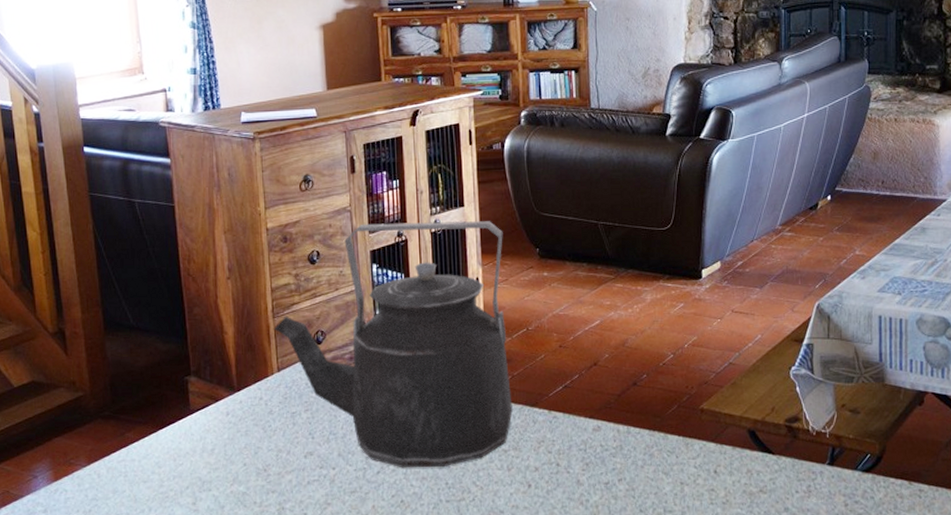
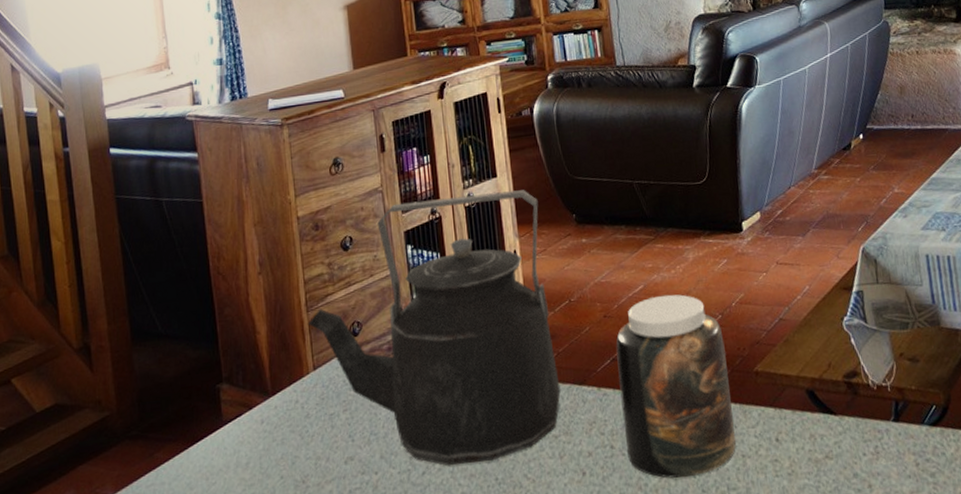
jar: none [569,331,676,498] -> present [616,294,736,478]

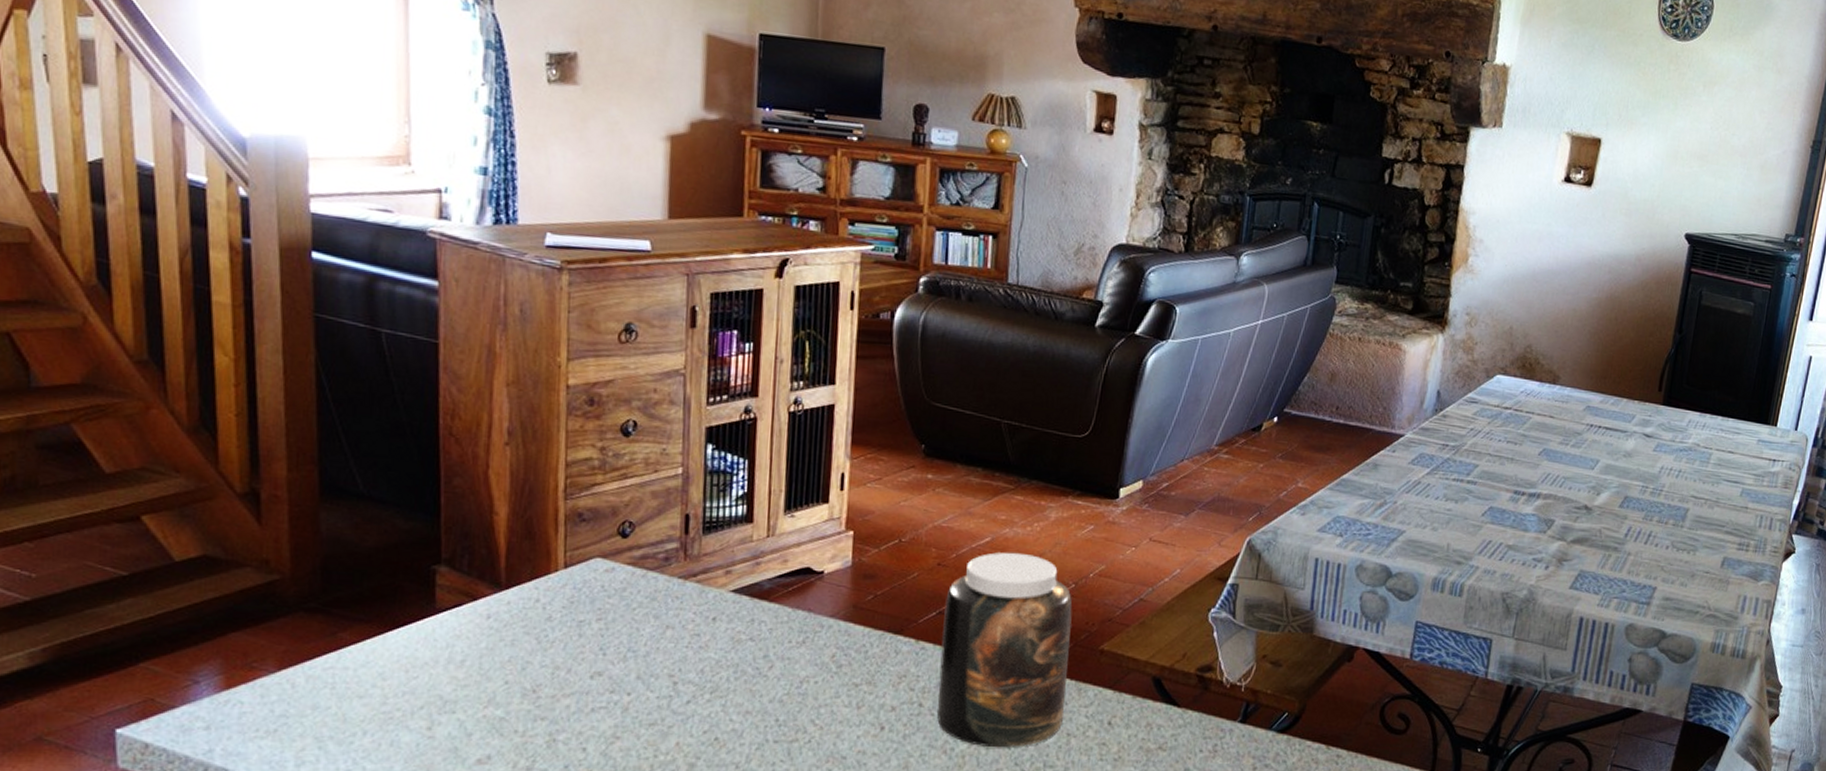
kettle: present [307,190,561,466] -> none [563,392,882,701]

